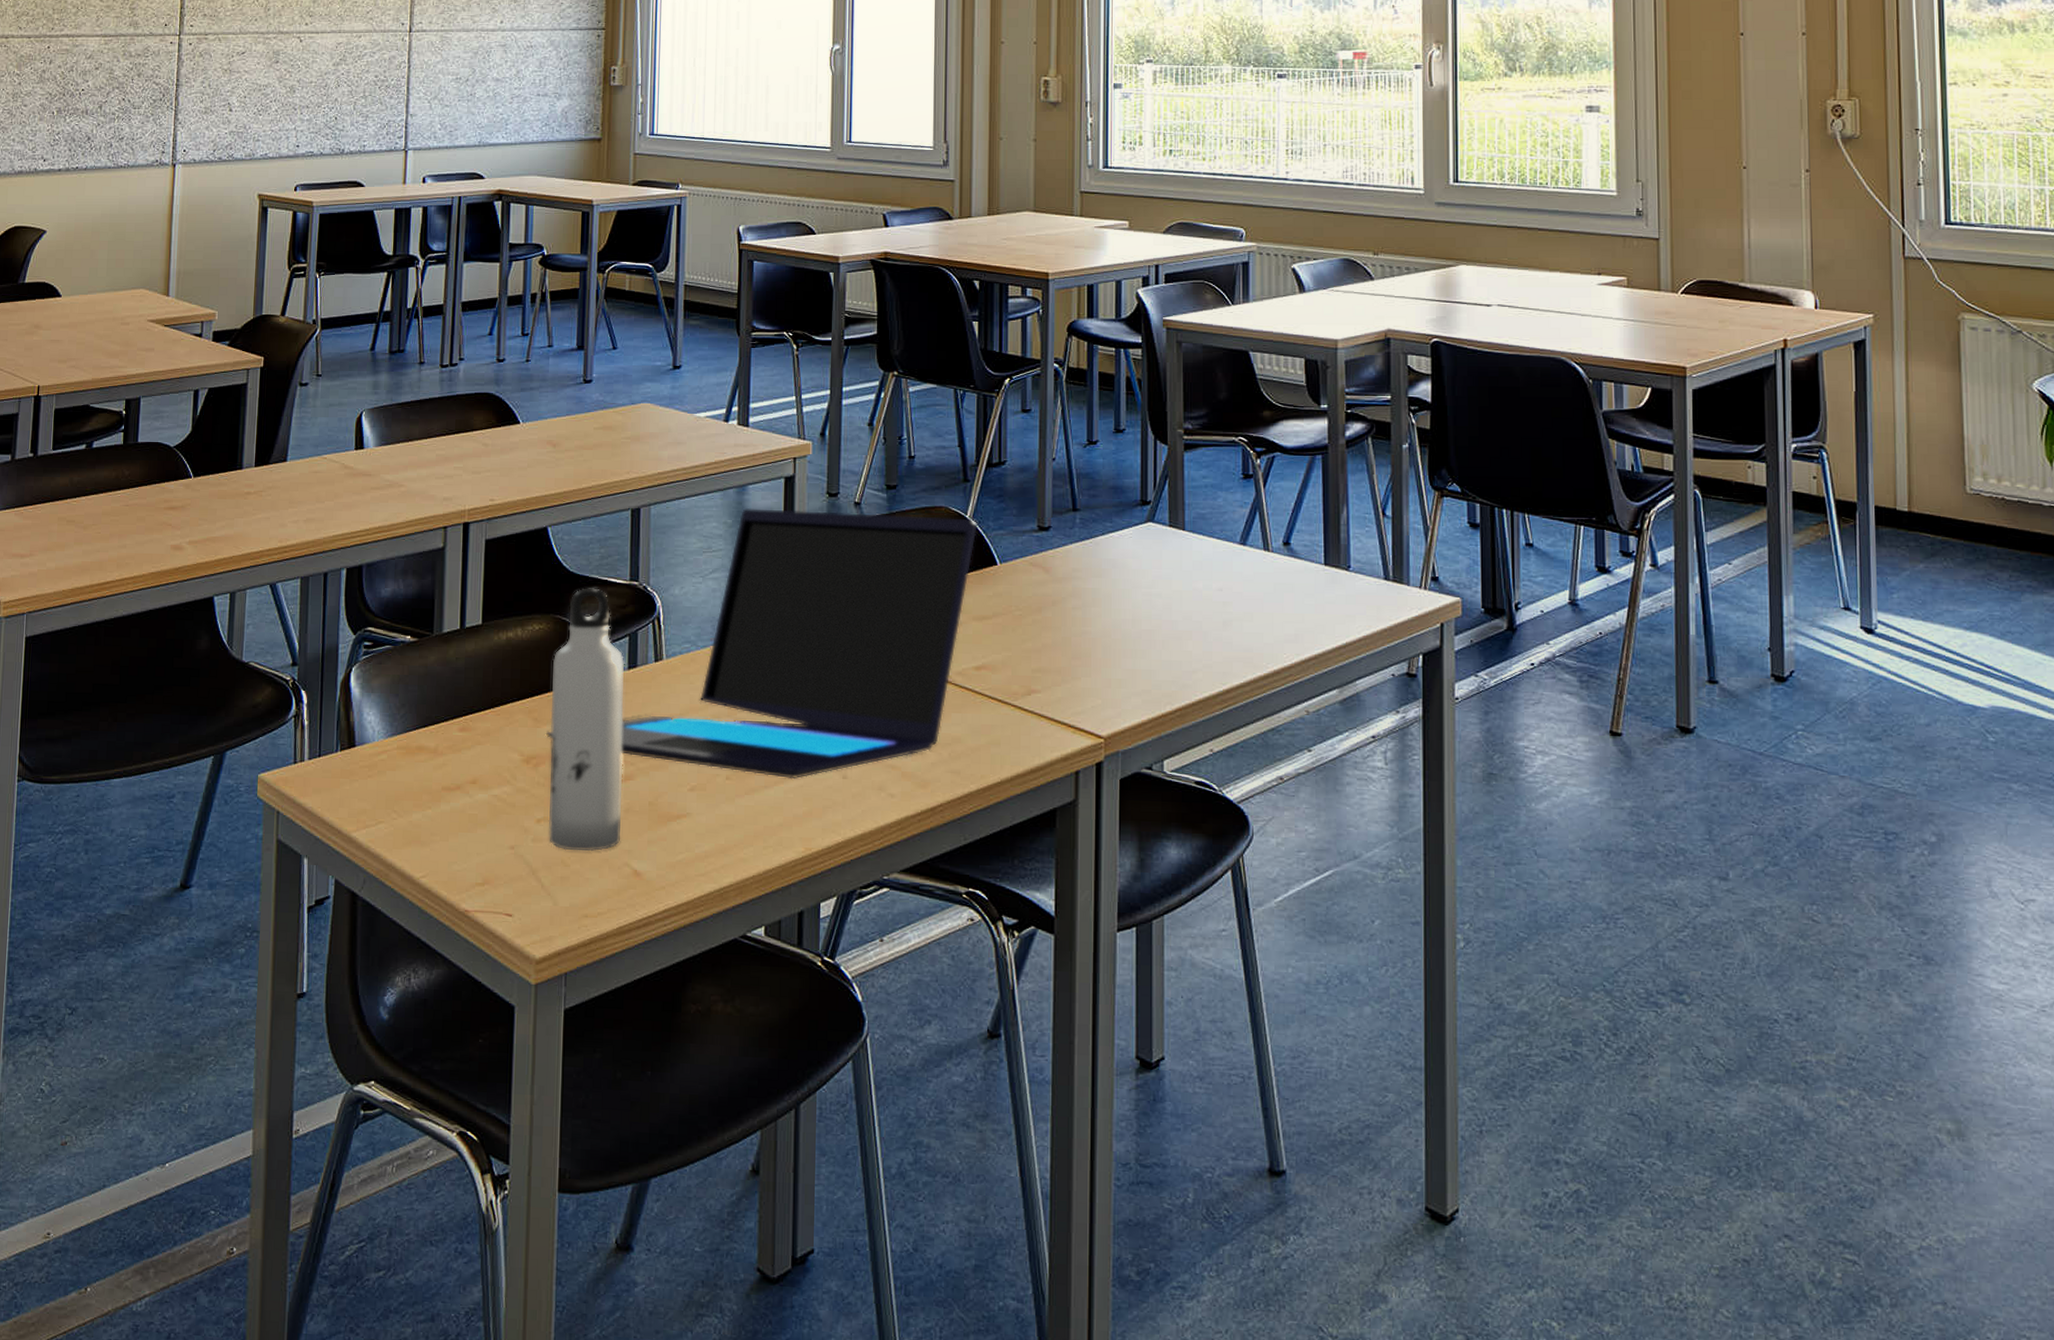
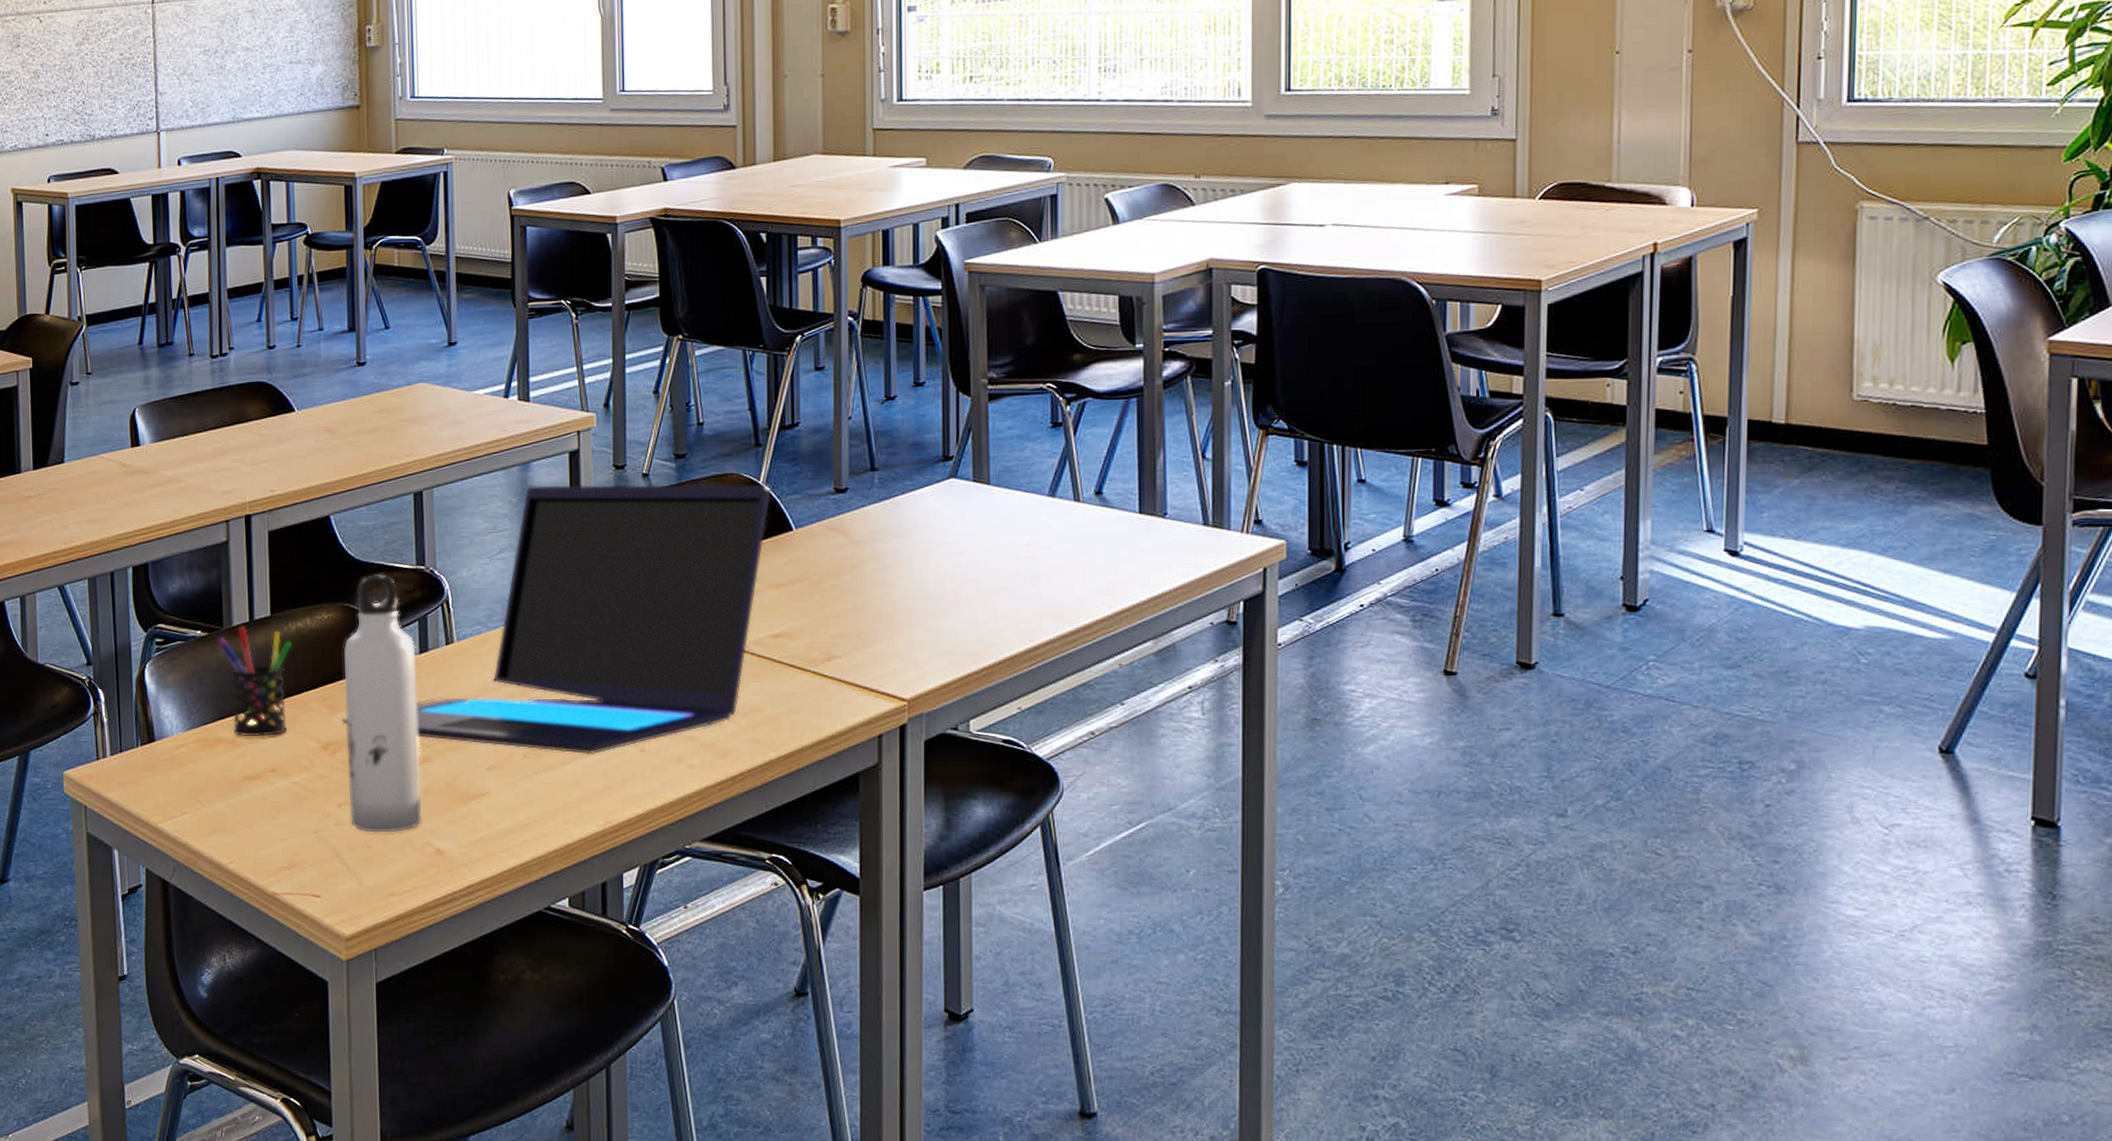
pen holder: none [426,633,502,747] -> present [217,626,293,737]

